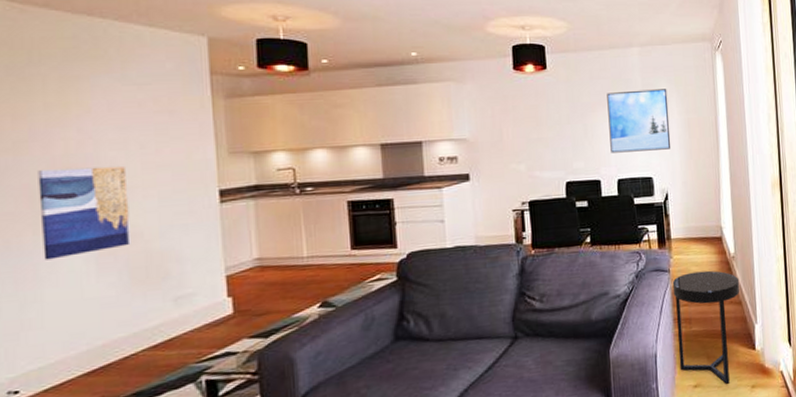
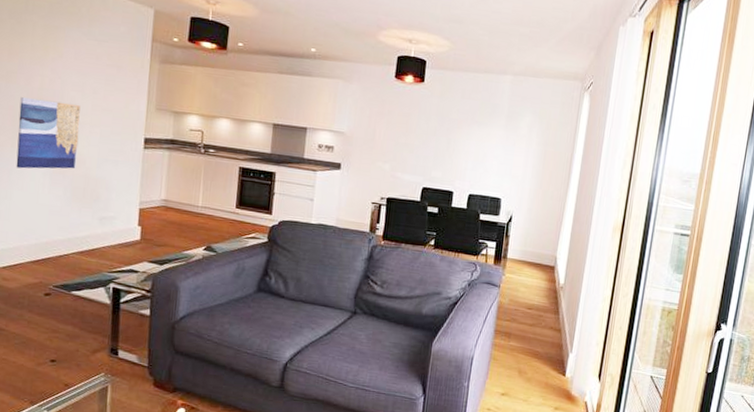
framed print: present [607,89,671,153] -> none [467,113,531,176]
side table: present [672,270,740,384] -> none [492,292,563,400]

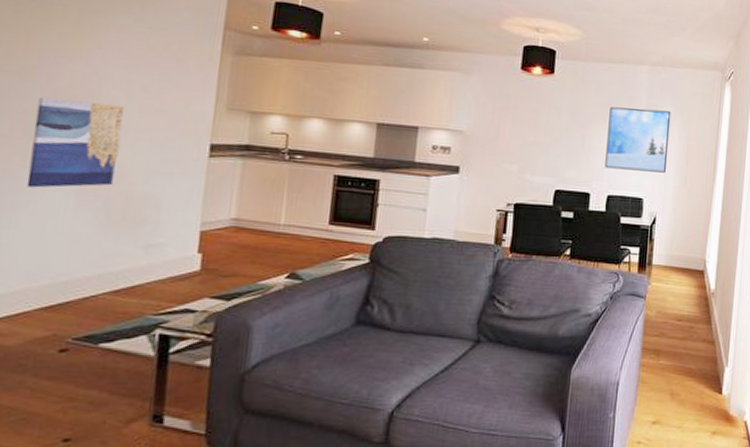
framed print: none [467,113,531,176] -> present [605,106,671,173]

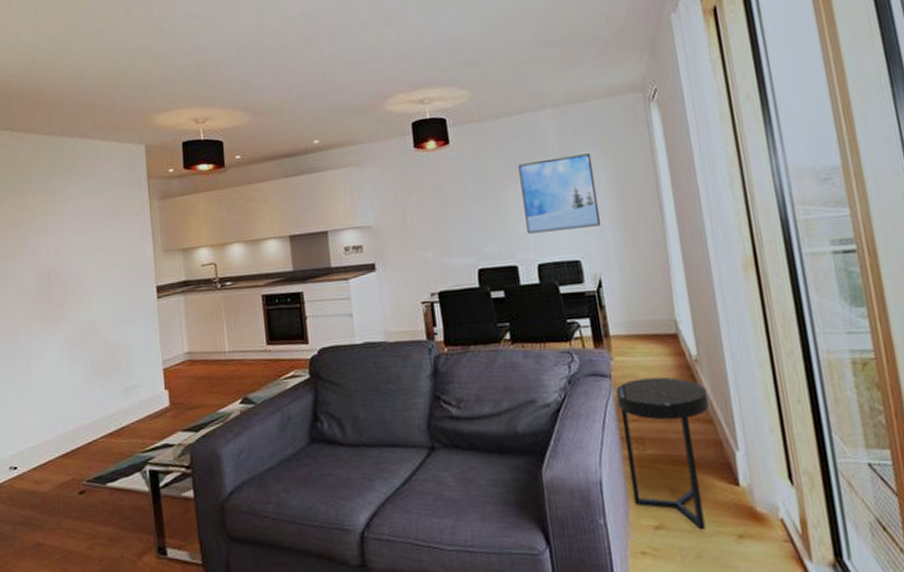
wall art: present [26,98,124,188] -> none [29,266,92,351]
side table: none [640,302,716,425] -> present [615,376,709,529]

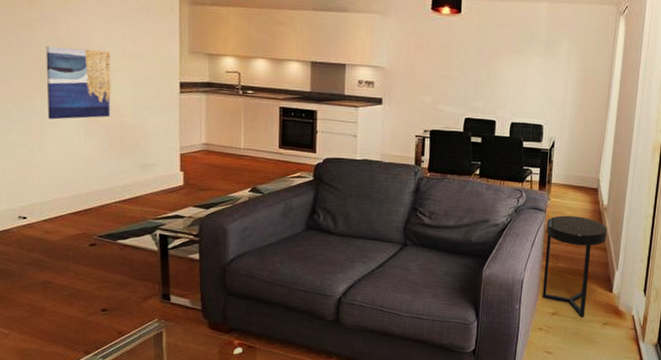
wall art: none [29,266,92,351] -> present [46,46,111,120]
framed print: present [518,153,601,234] -> none [508,42,569,102]

